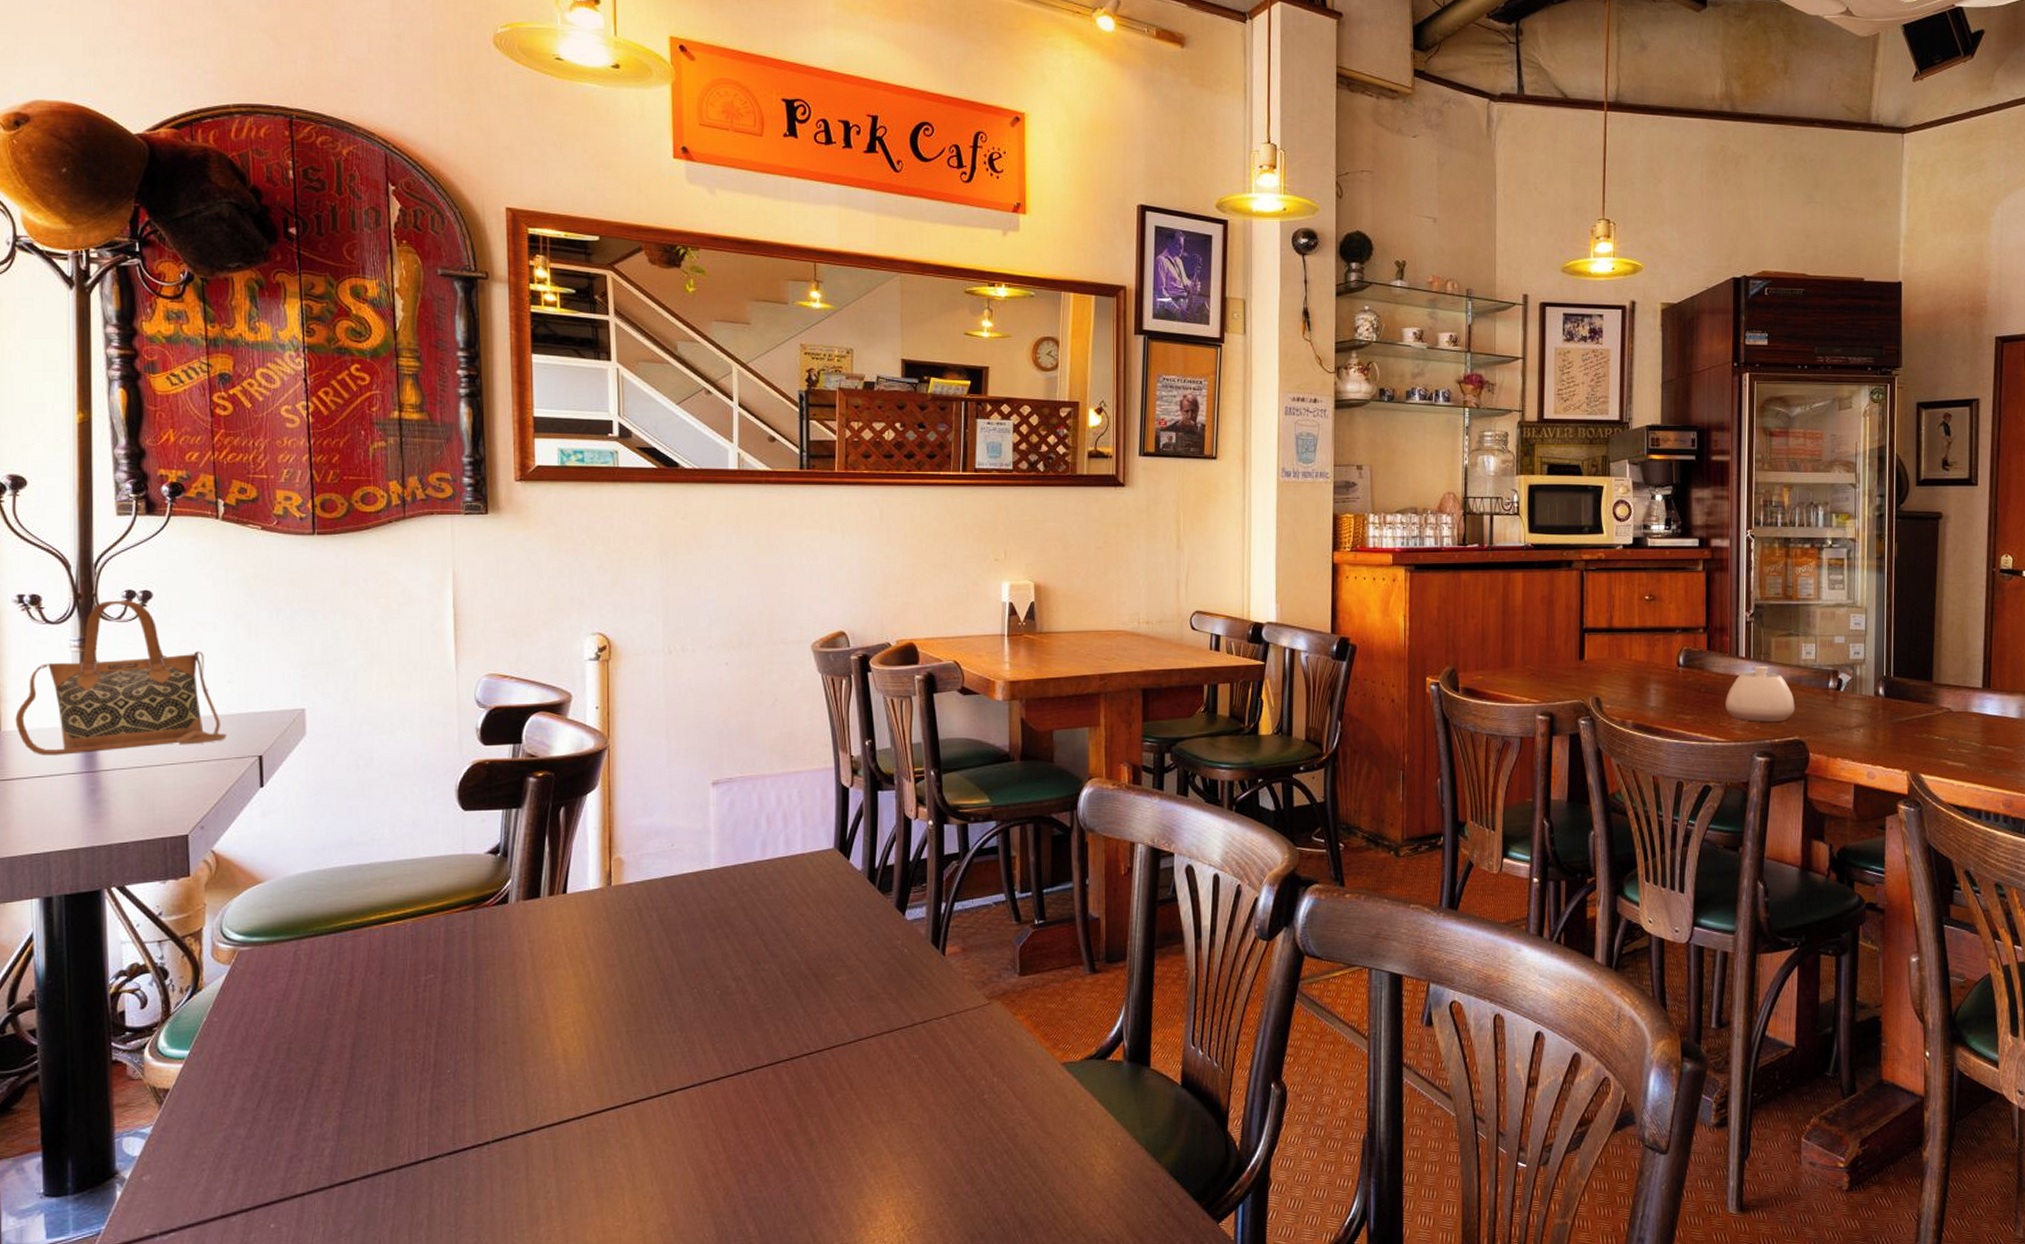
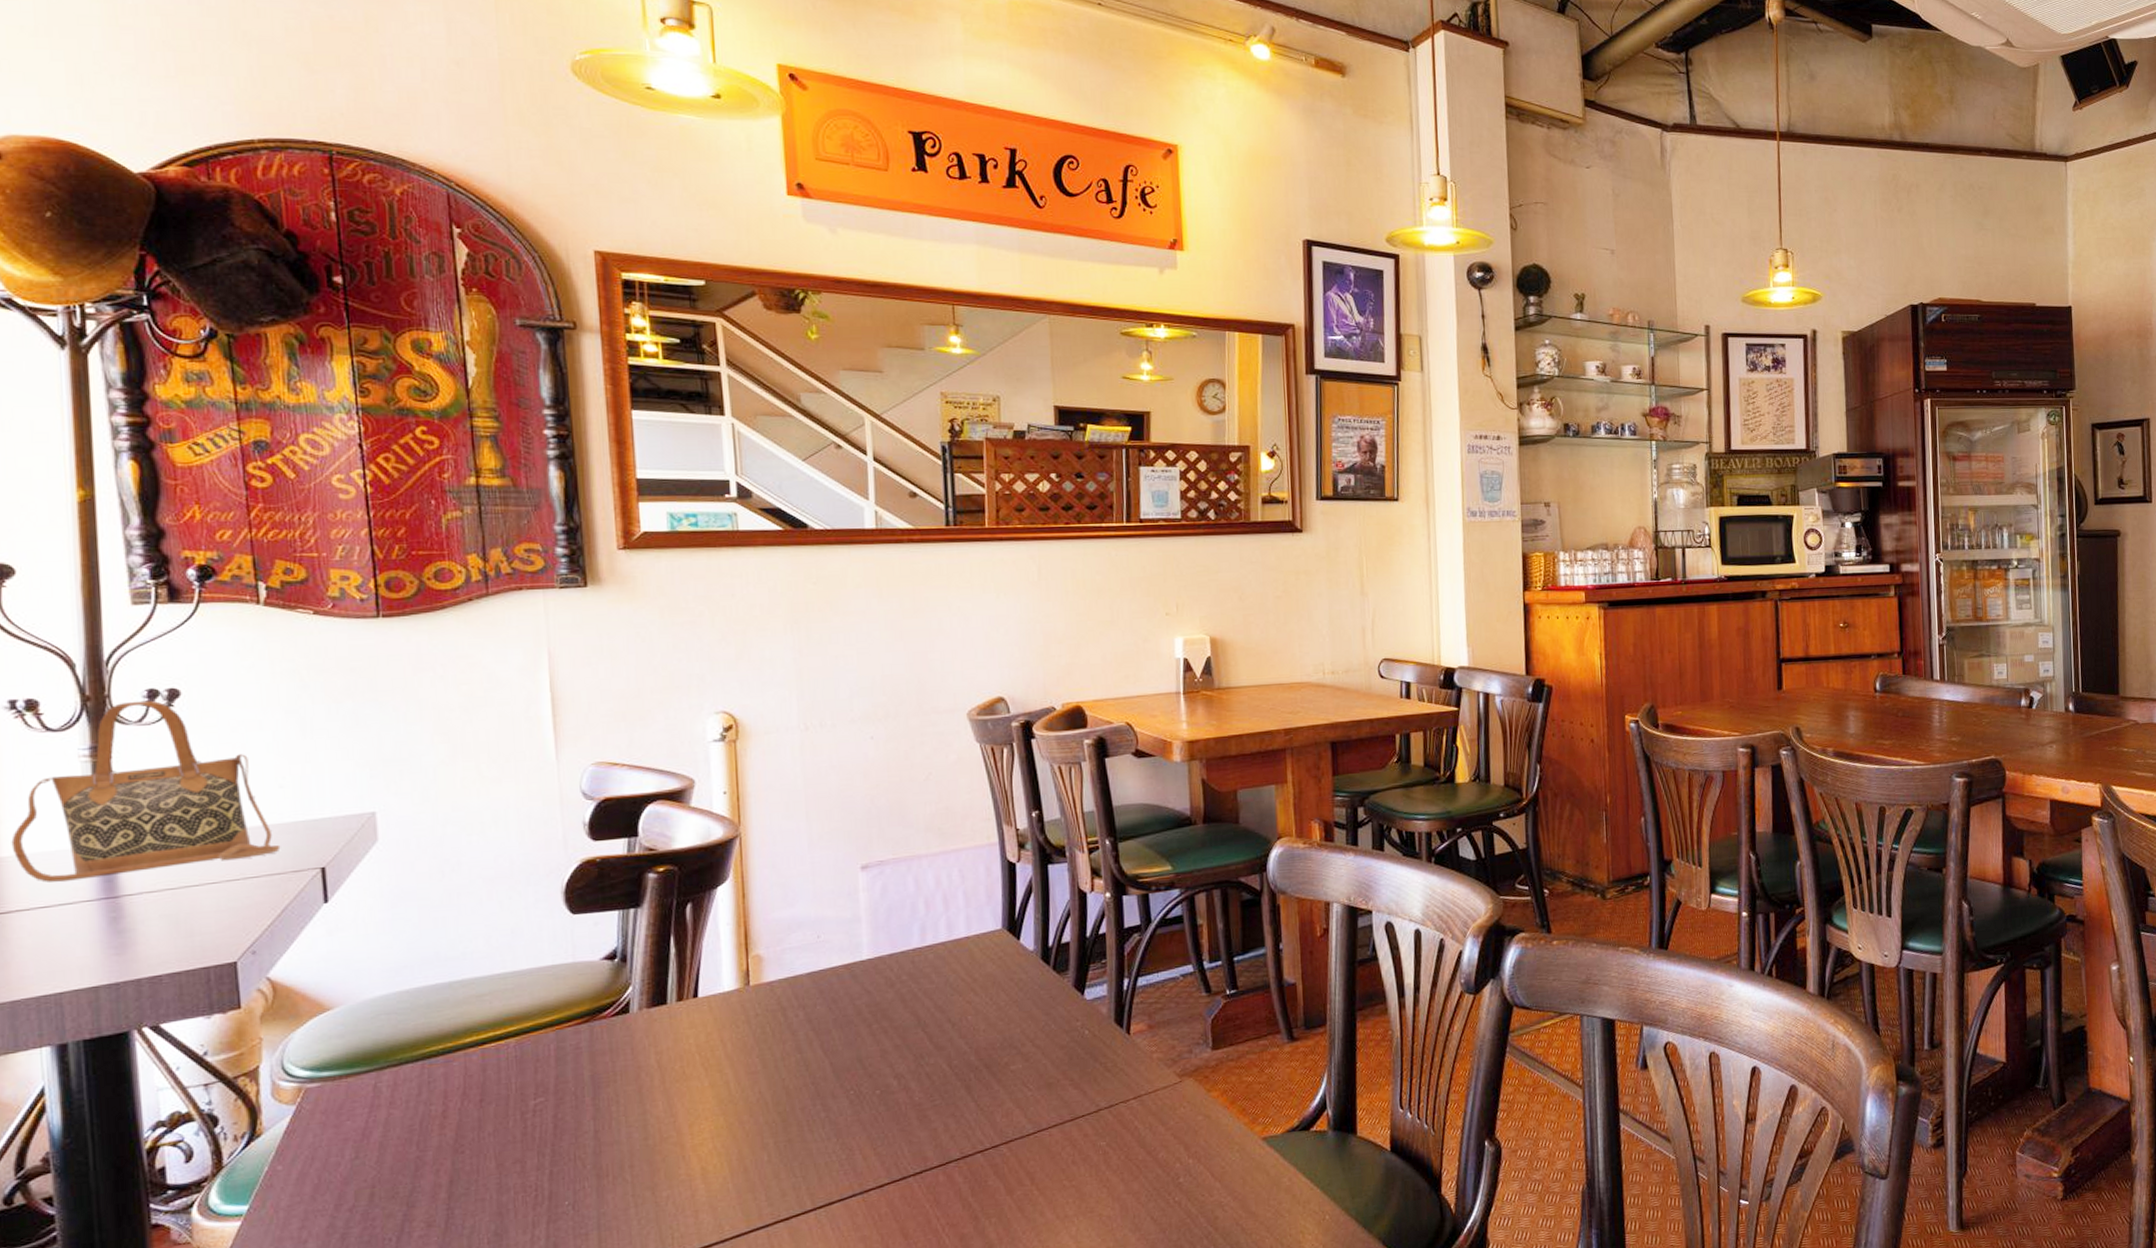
sugar bowl: present [1724,665,1796,722] -> none [1921,687,1991,744]

